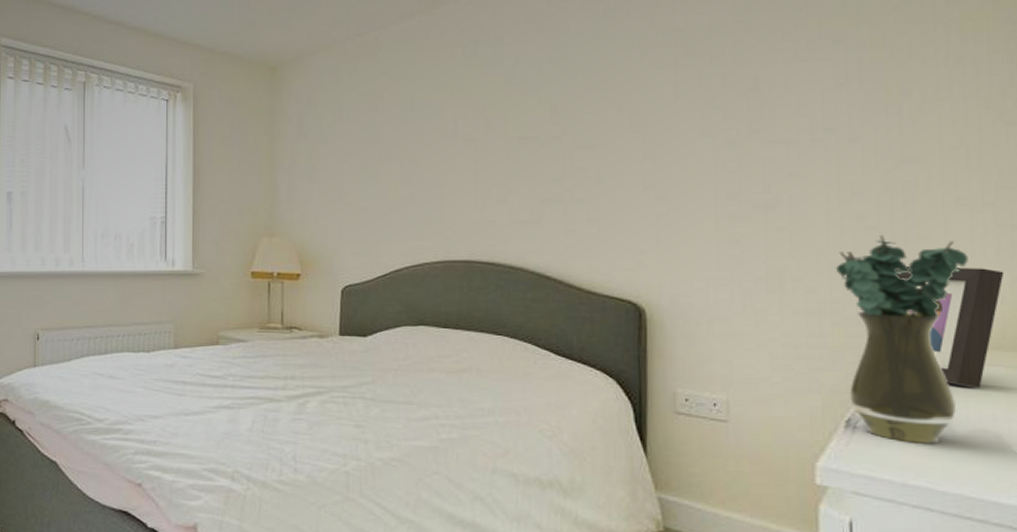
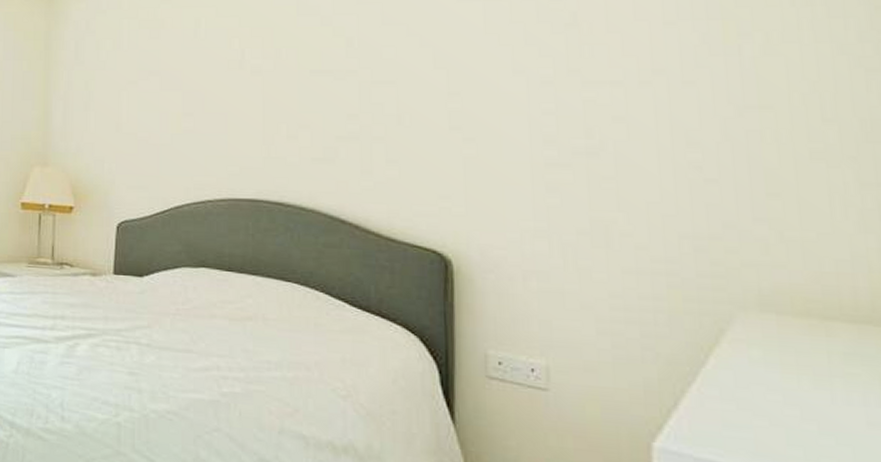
vase: present [836,234,968,444] -> none [671,188,827,429]
picture frame: present [896,267,1005,388] -> none [741,225,871,367]

